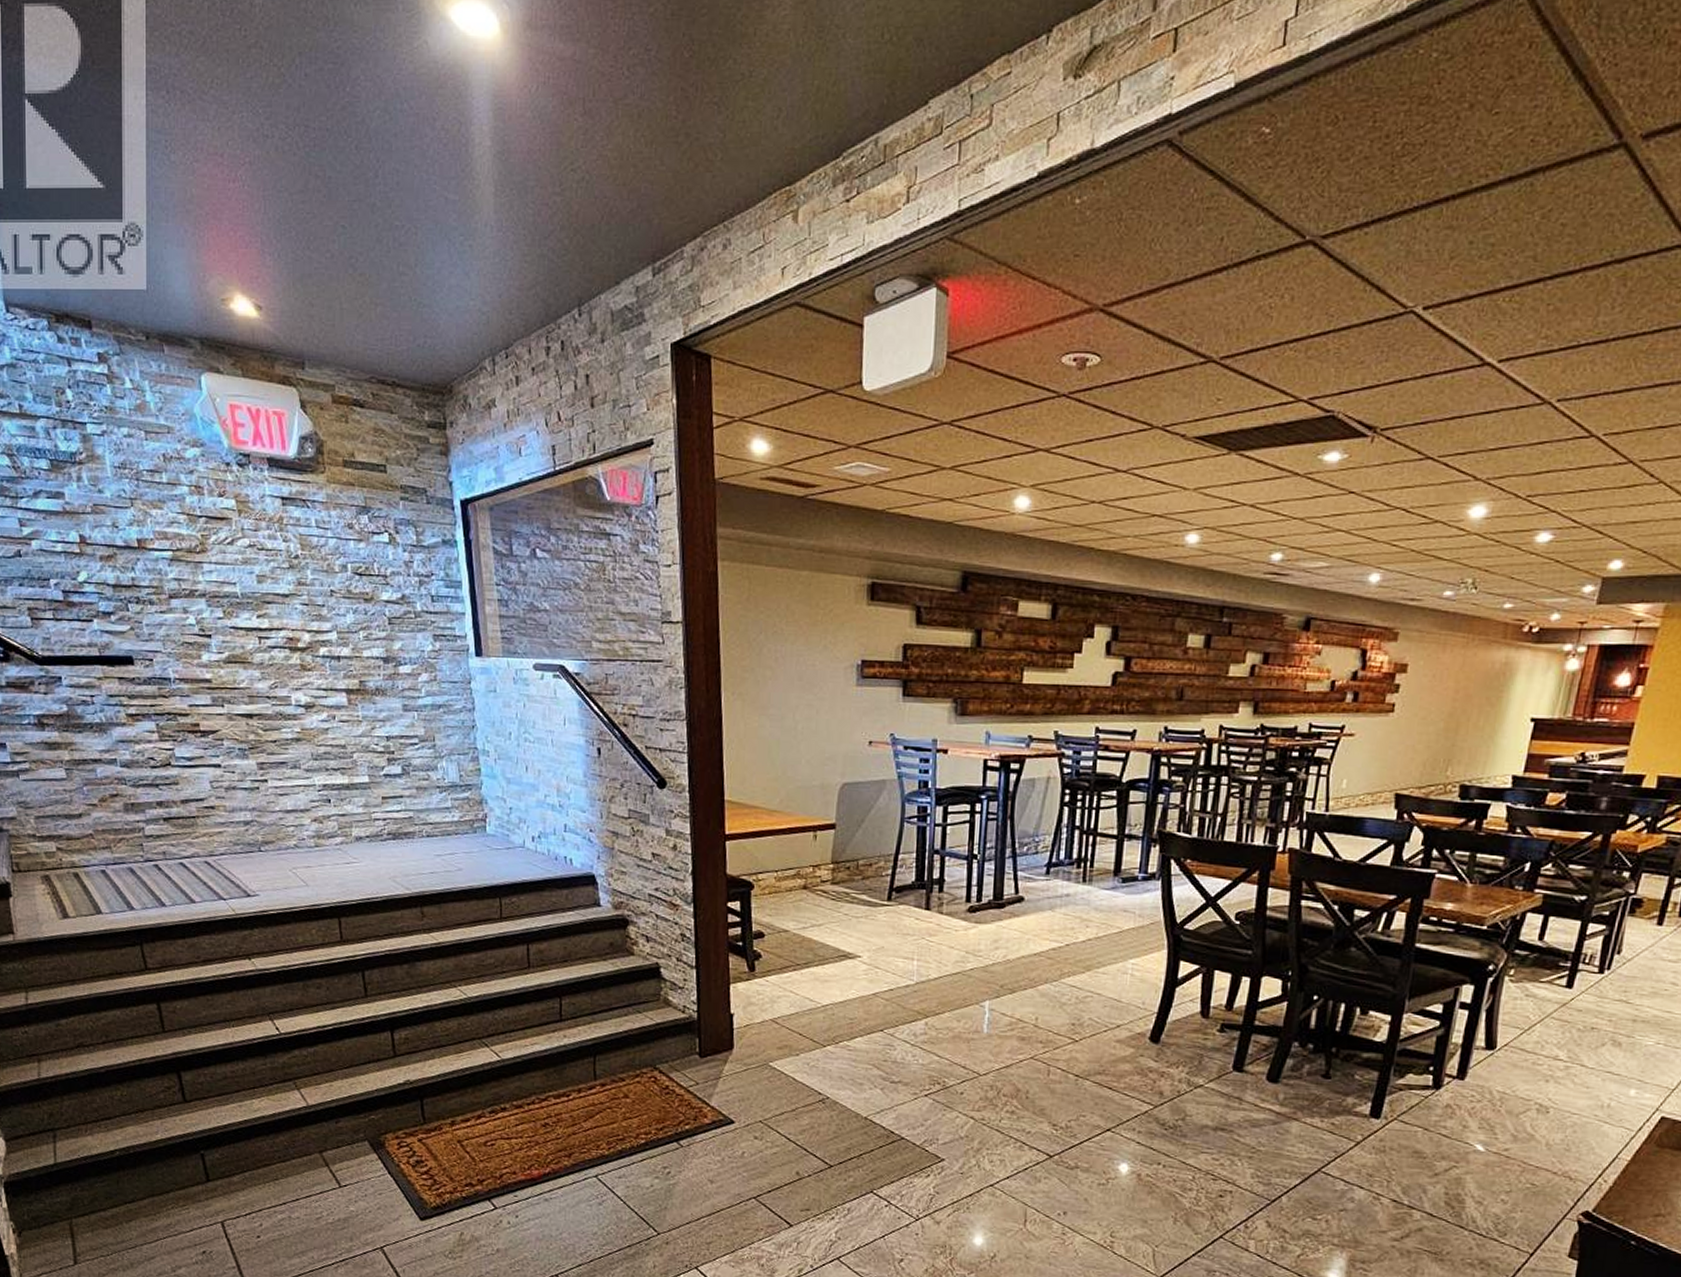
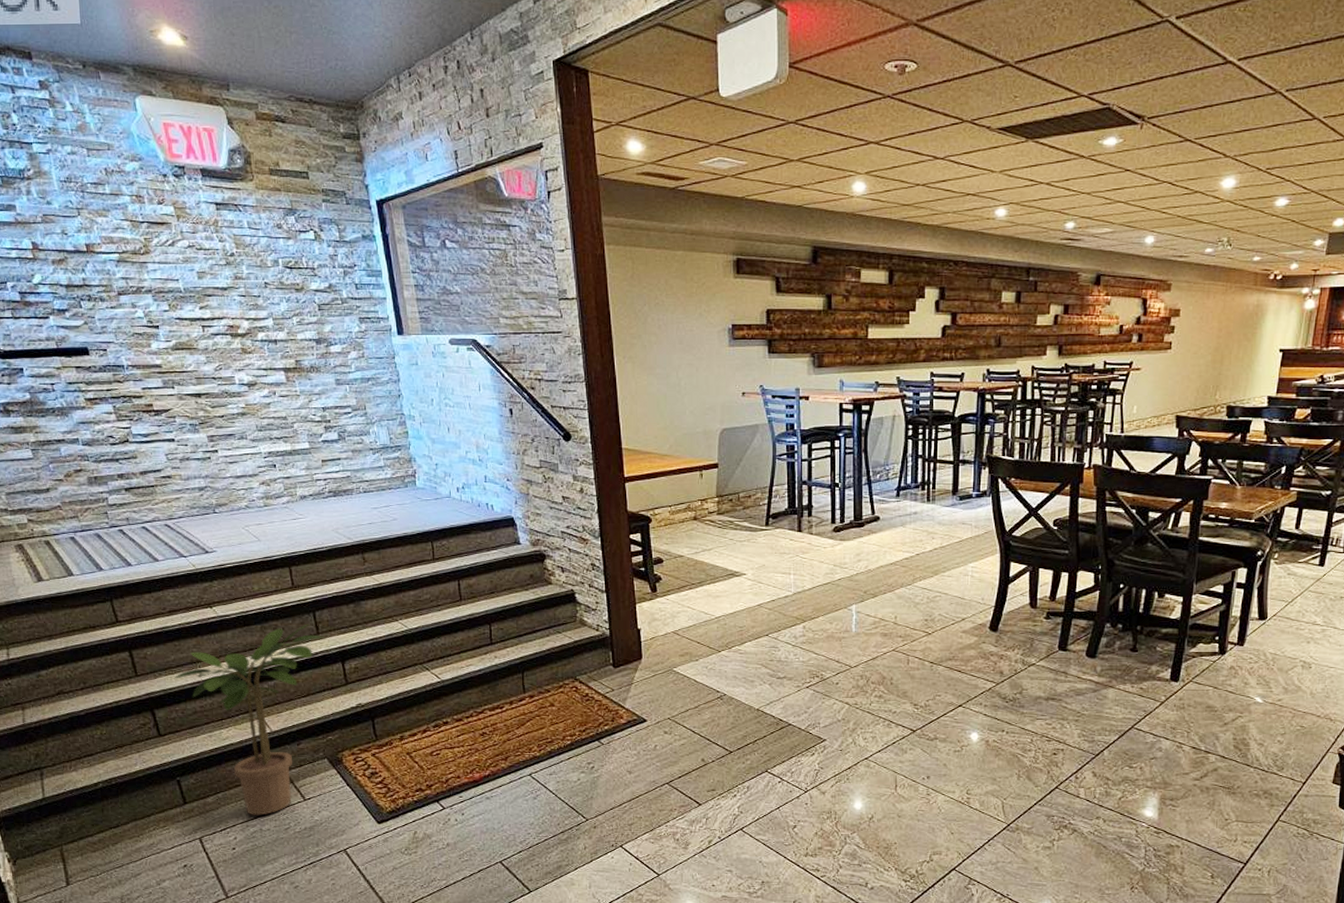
potted plant: none [205,984,374,1201] -> present [175,624,326,816]

